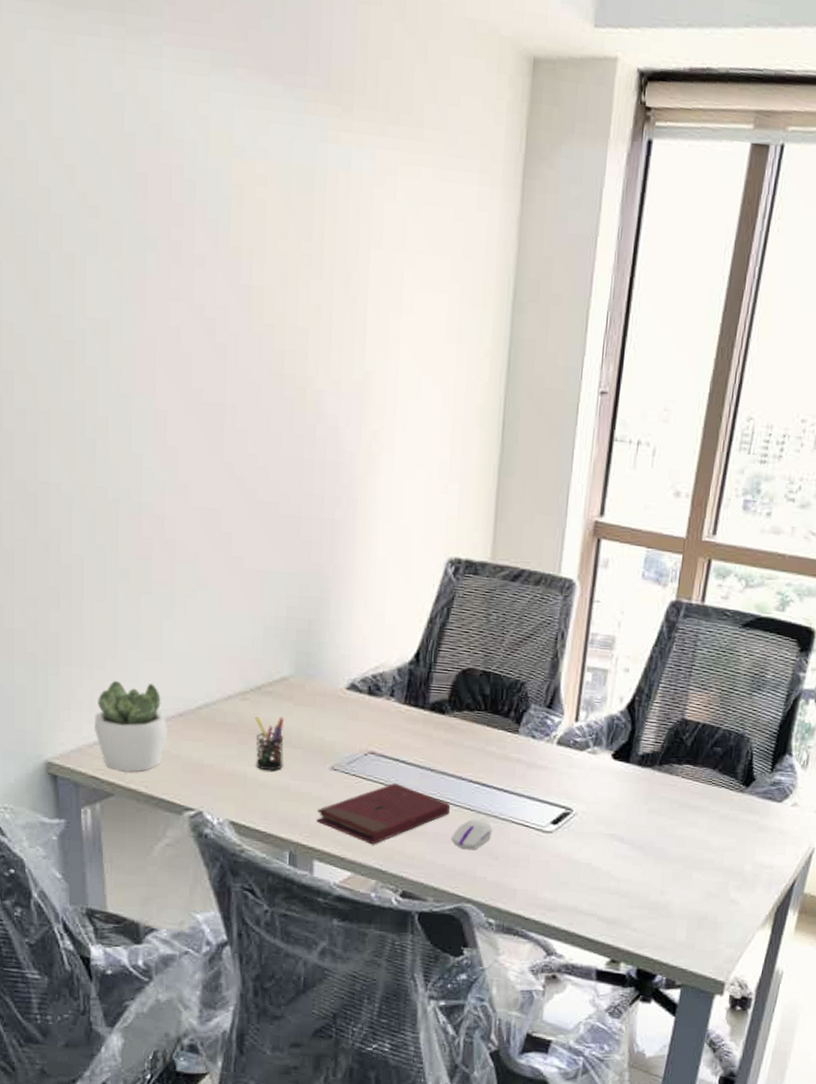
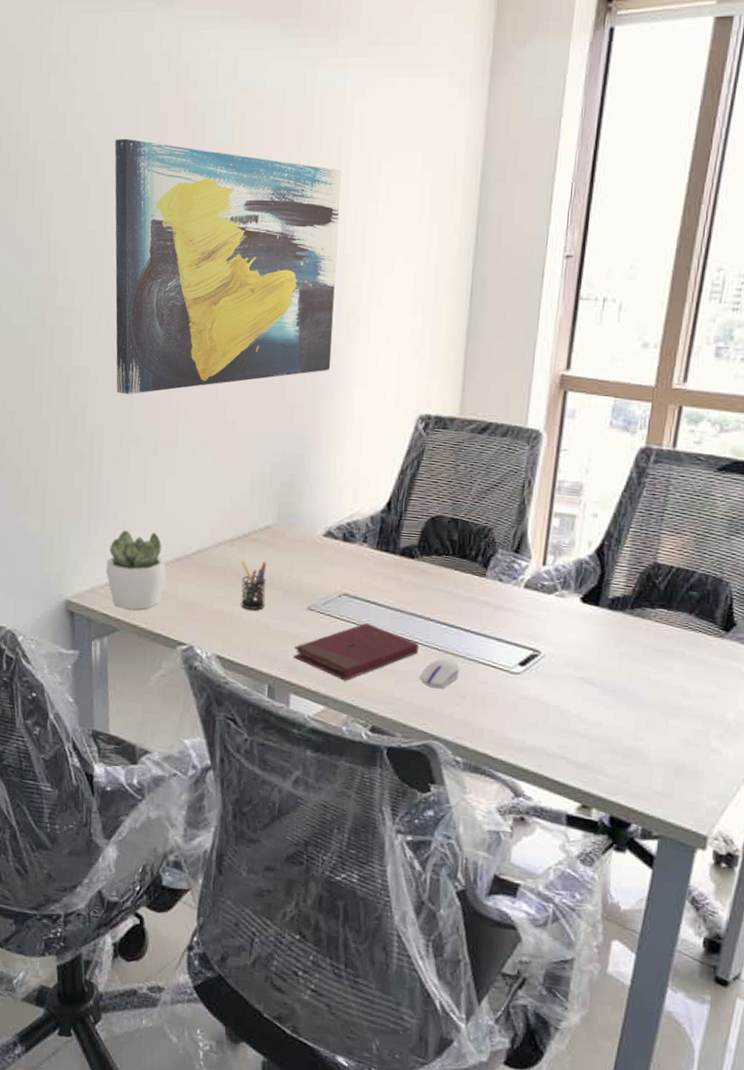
wall art: none [81,201,359,521] -> present [114,138,341,395]

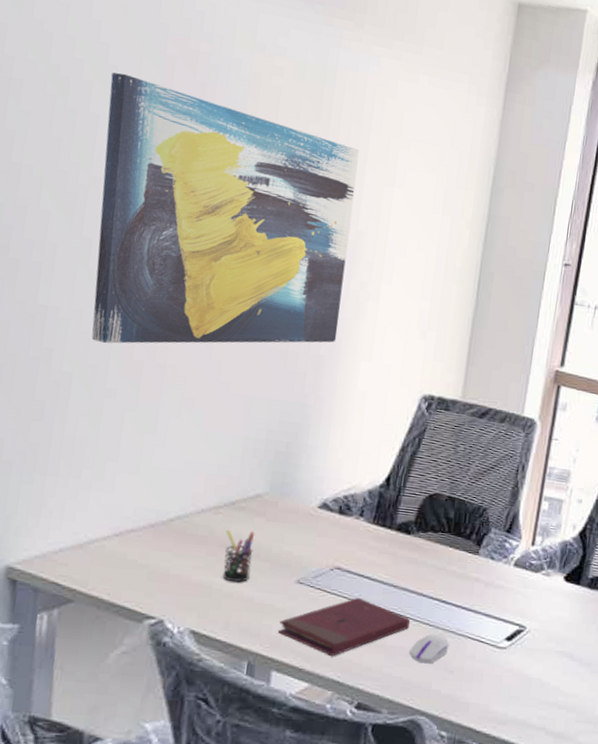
succulent plant: present [106,531,166,610] -> none [62,491,137,580]

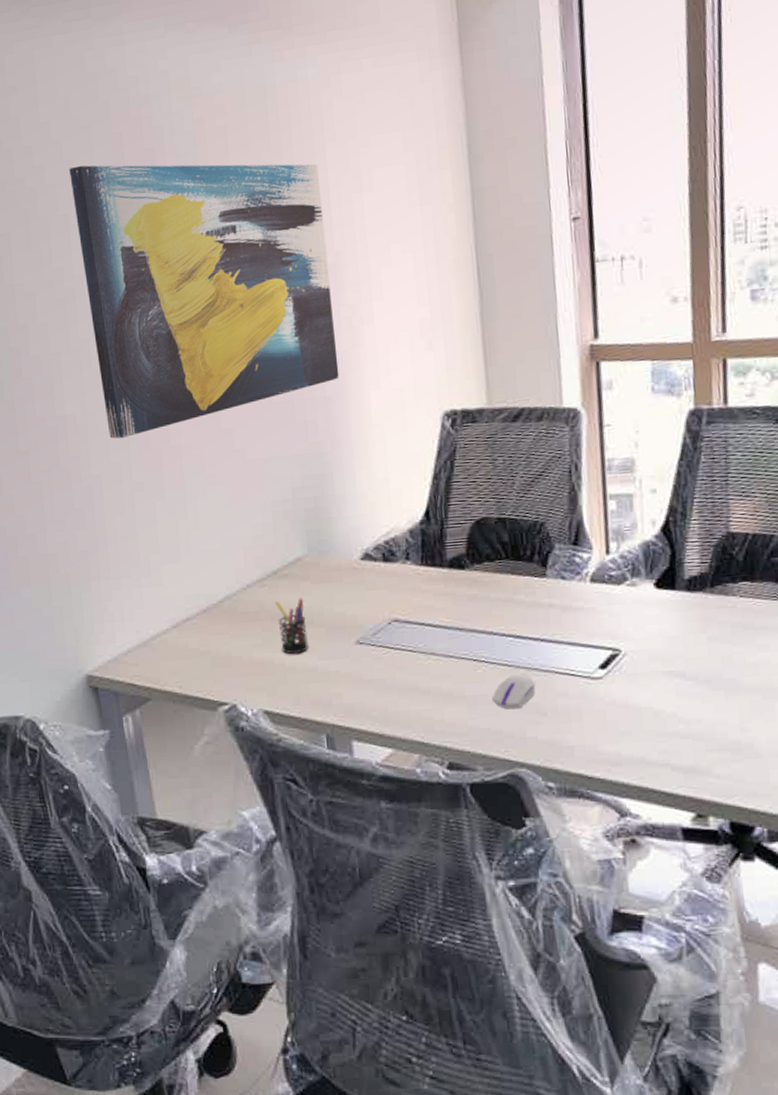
book: present [278,597,410,656] -> none [349,648,486,716]

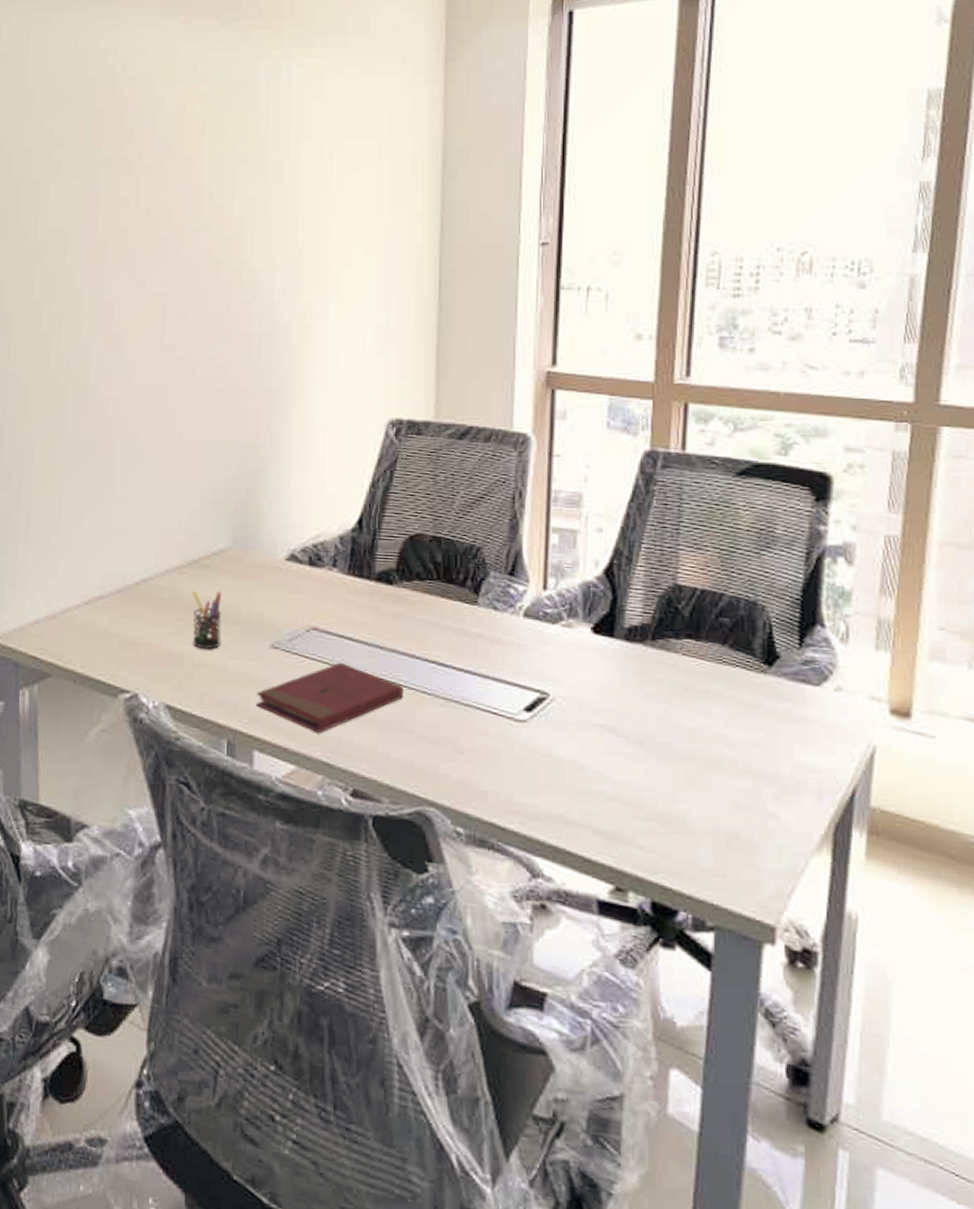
wall art: present [69,164,340,439] -> none [47,135,291,405]
book: none [349,648,486,716] -> present [257,662,403,733]
computer mouse: present [492,674,536,710] -> none [407,704,455,742]

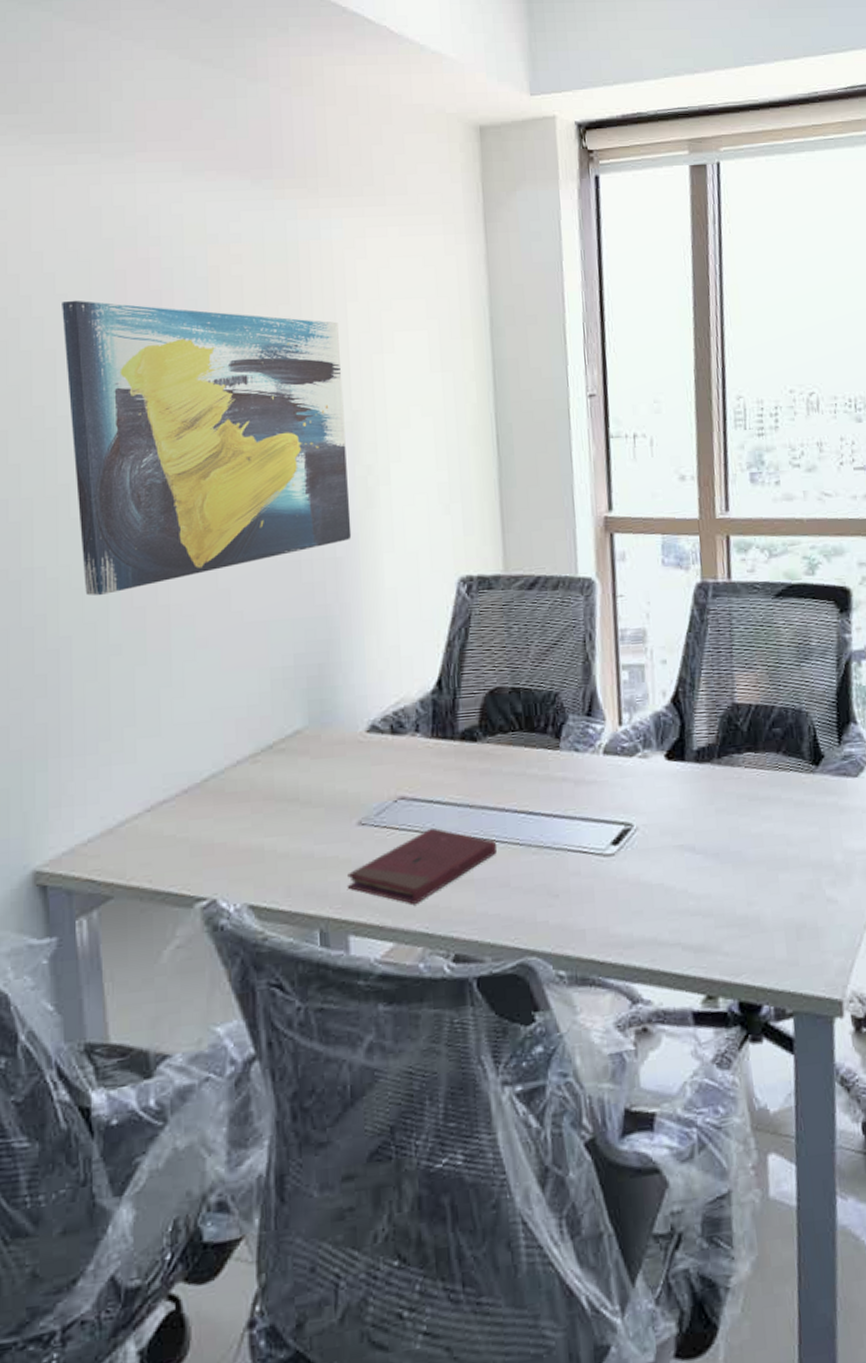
wall art: none [47,135,291,405] -> present [62,300,352,596]
pen holder: present [192,591,222,650] -> none [268,775,304,839]

